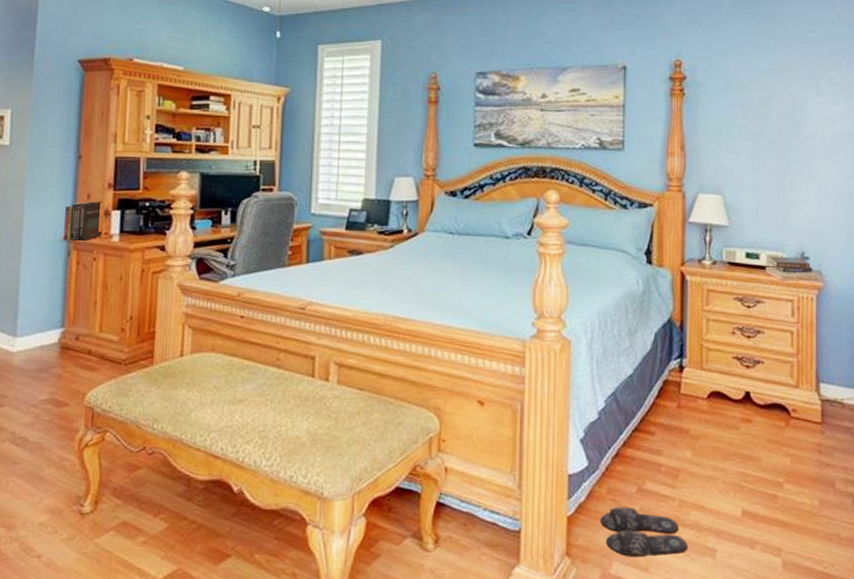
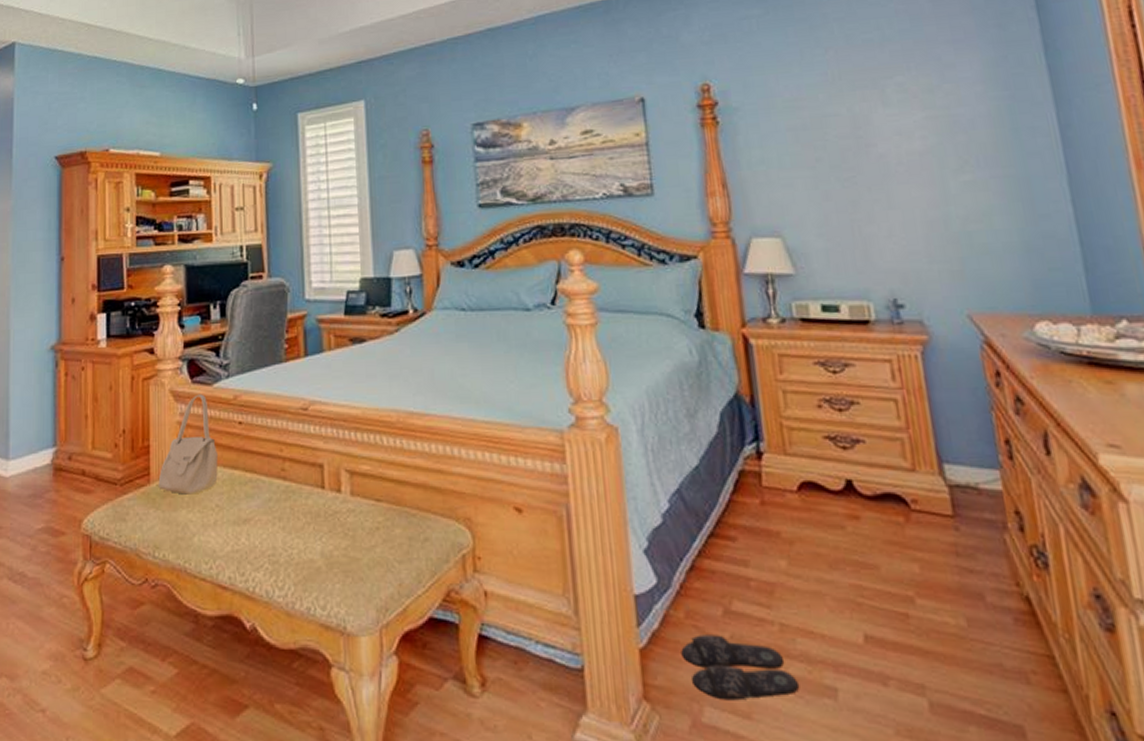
books: present [63,201,103,242] -> none [50,305,89,351]
handbag: none [161,289,220,376] -> present [158,394,219,495]
books: present [765,256,817,281] -> none [848,305,919,337]

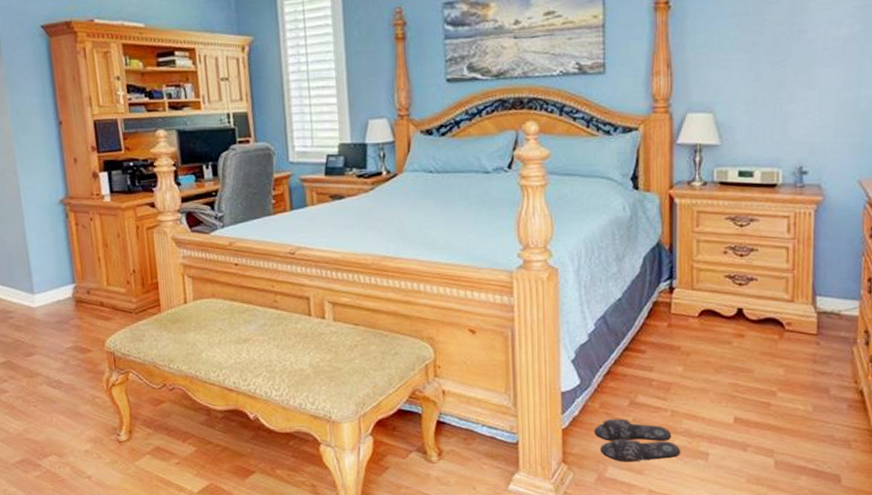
handbag: present [158,394,219,495] -> none [168,241,220,321]

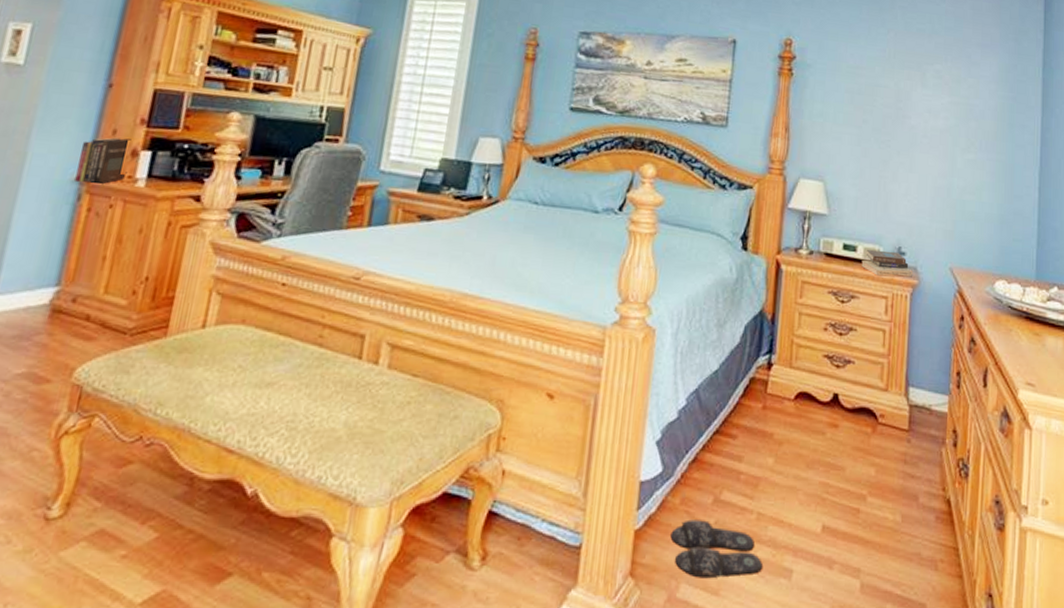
books: none [56,164,94,204] -> present [75,137,131,184]
books: none [759,172,816,197] -> present [861,249,913,277]

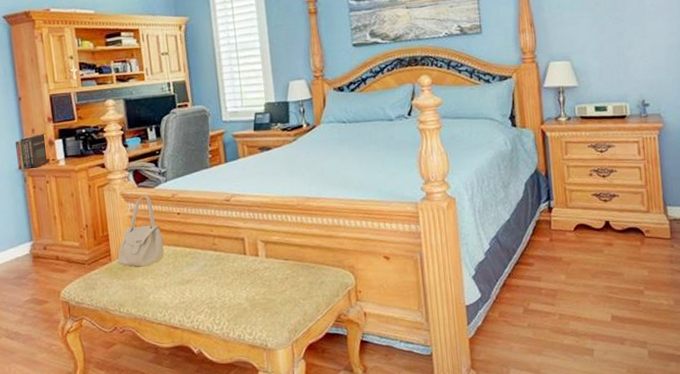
handbag: none [175,249,253,353] -> present [118,195,164,267]
slippers: present [670,519,762,579] -> none [496,325,570,364]
books: present [861,249,913,277] -> none [612,105,657,127]

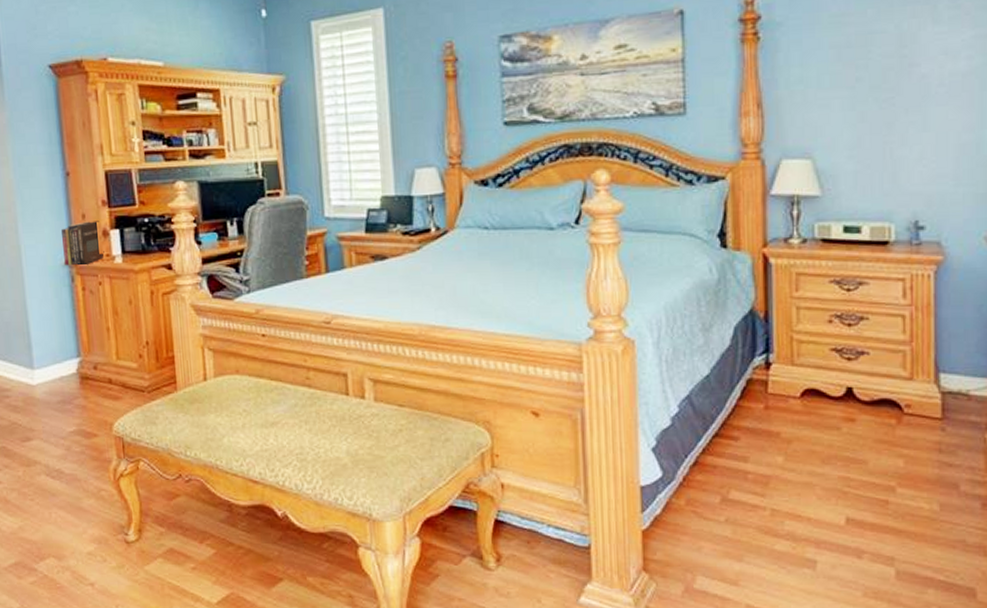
handbag: present [118,195,164,267] -> none [185,308,244,401]

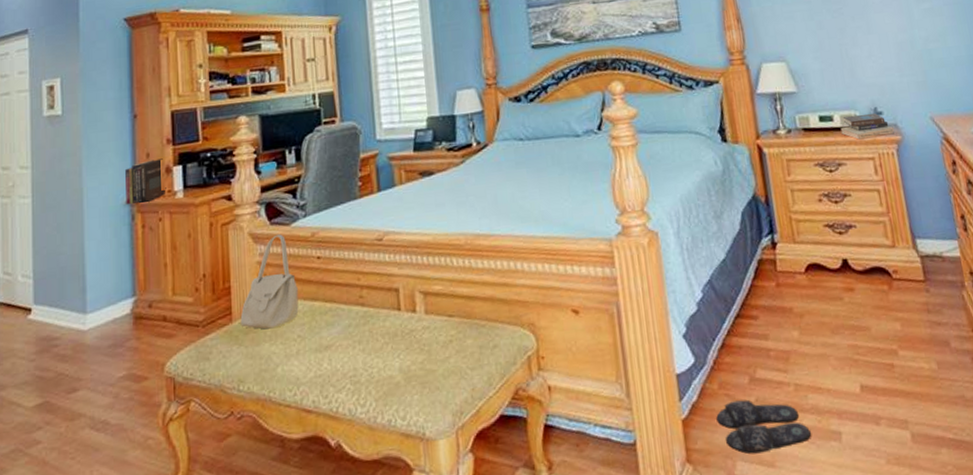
handbag: none [185,308,244,401] -> present [240,234,299,330]
slippers: none [680,518,782,571] -> present [716,399,811,454]
books: none [868,227,935,257] -> present [840,113,894,140]

